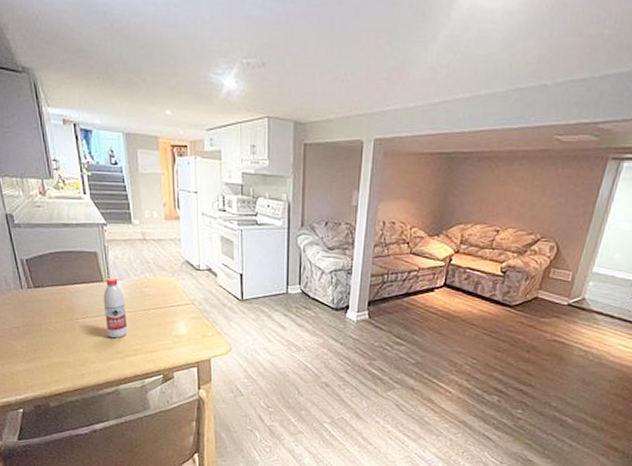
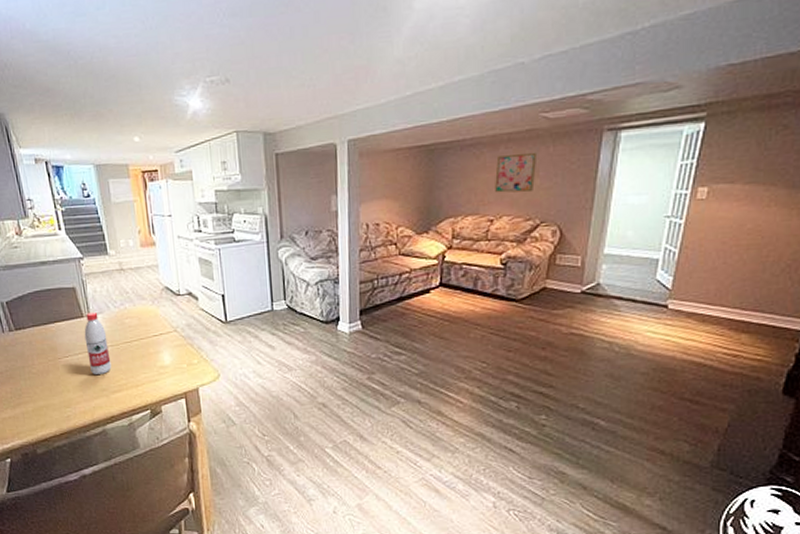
wall art: none [504,171,547,209] -> present [495,152,538,193]

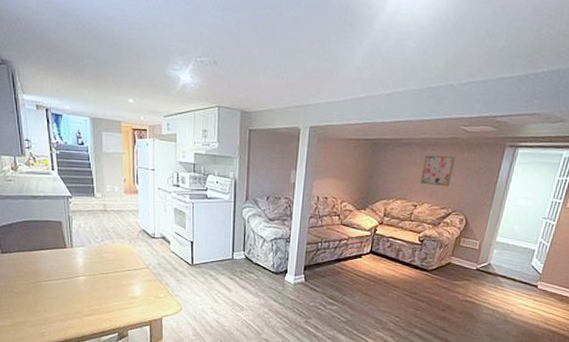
water bottle: present [84,311,112,374] -> none [65,244,87,299]

